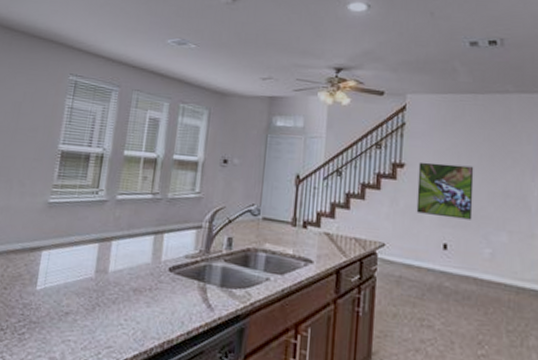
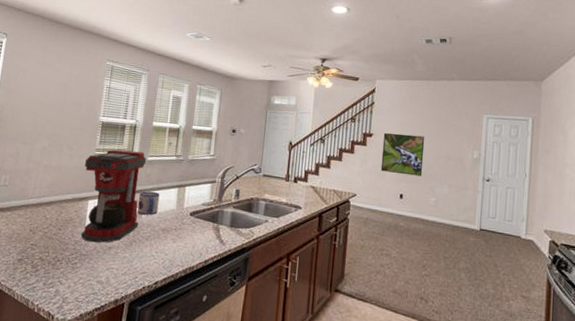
coffee maker: none [30,185,115,307] -> present [80,149,147,243]
mug: none [102,239,131,271] -> present [137,191,160,215]

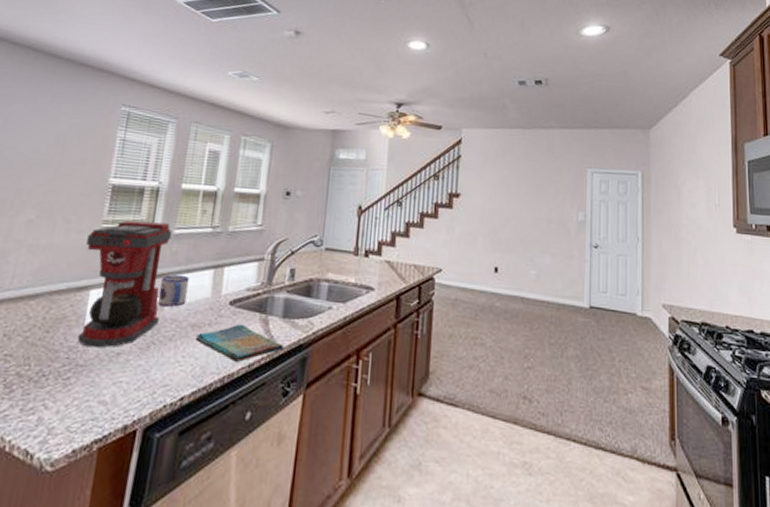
dish towel: none [165,230,231,258] -> present [195,324,284,362]
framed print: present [380,132,425,177] -> none [470,192,522,245]

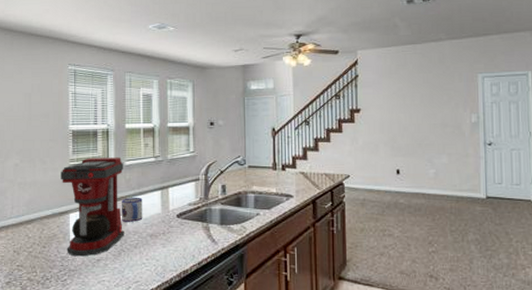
dish towel: present [195,324,284,362] -> none [154,232,224,261]

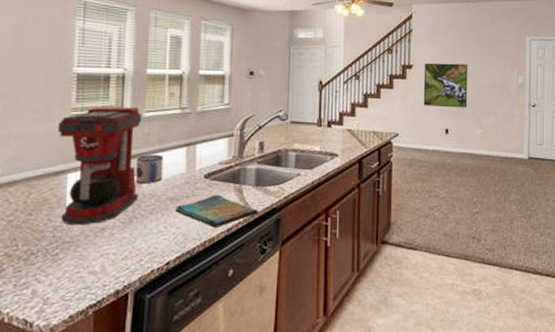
dish towel: none [154,232,224,261] -> present [174,194,259,228]
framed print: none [372,105,418,149] -> present [423,62,468,108]

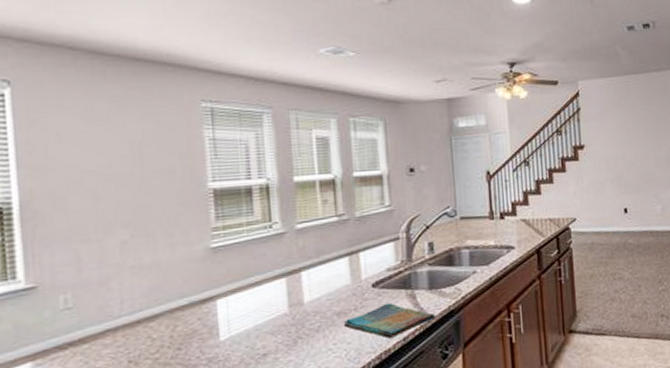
coffee maker: present [58,107,142,226] -> none [198,219,301,355]
mug: present [136,154,164,183] -> none [294,267,326,302]
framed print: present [423,62,468,108] -> none [596,139,645,187]

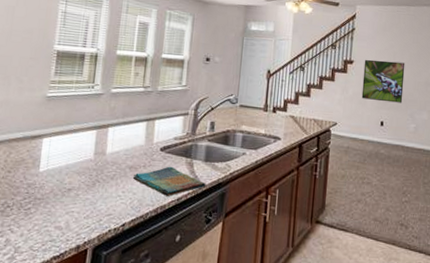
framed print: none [596,139,645,187] -> present [361,59,405,103]

